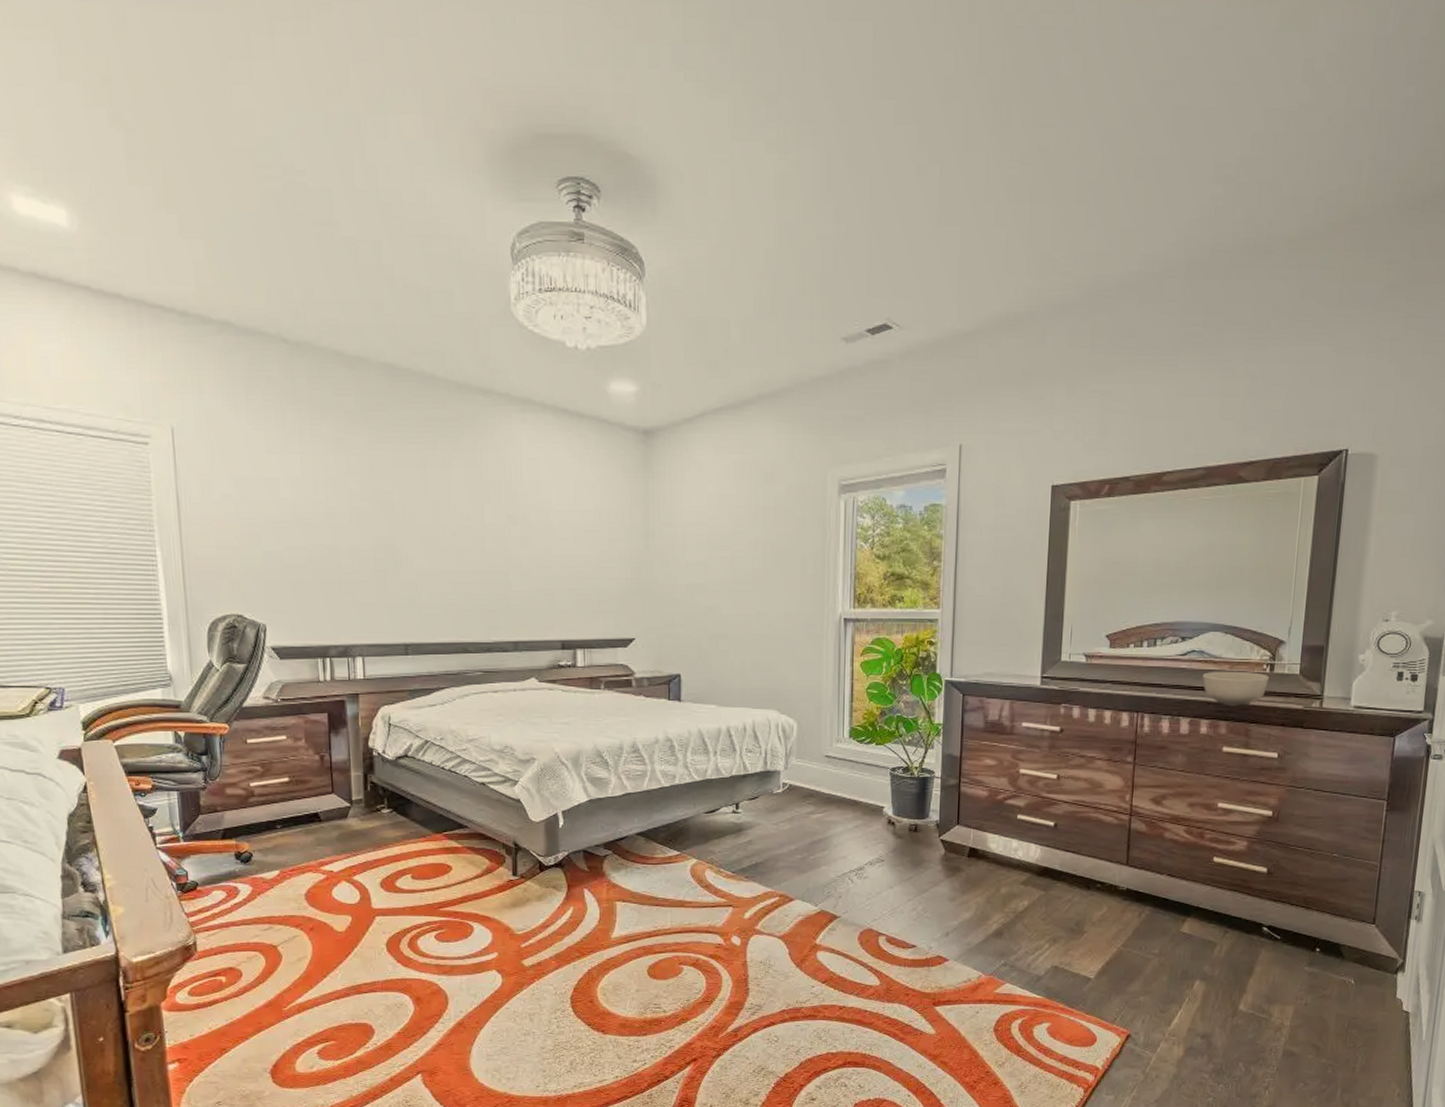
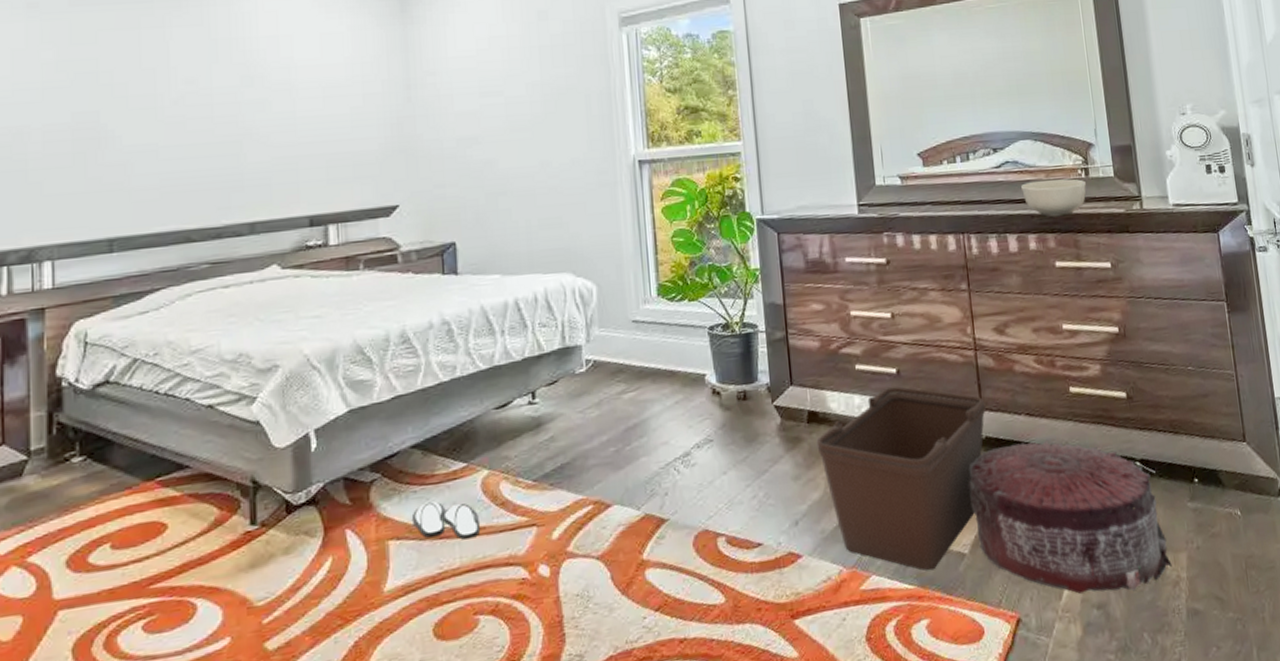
slippers: none [636,877,687,909] -> present [413,501,480,540]
bicycle basket: none [973,837,1131,987] -> present [816,386,986,571]
pouf: none [1103,898,1278,1028] -> present [967,439,1172,594]

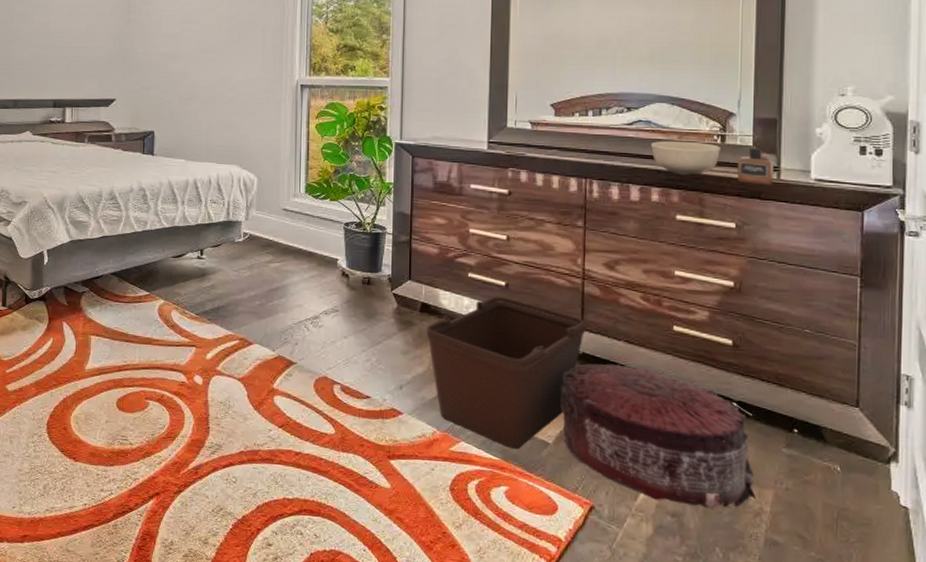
slippers: present [413,501,480,540] -> none [109,314,154,346]
perfume: none [1103,178,1138,218] -> present [738,148,773,186]

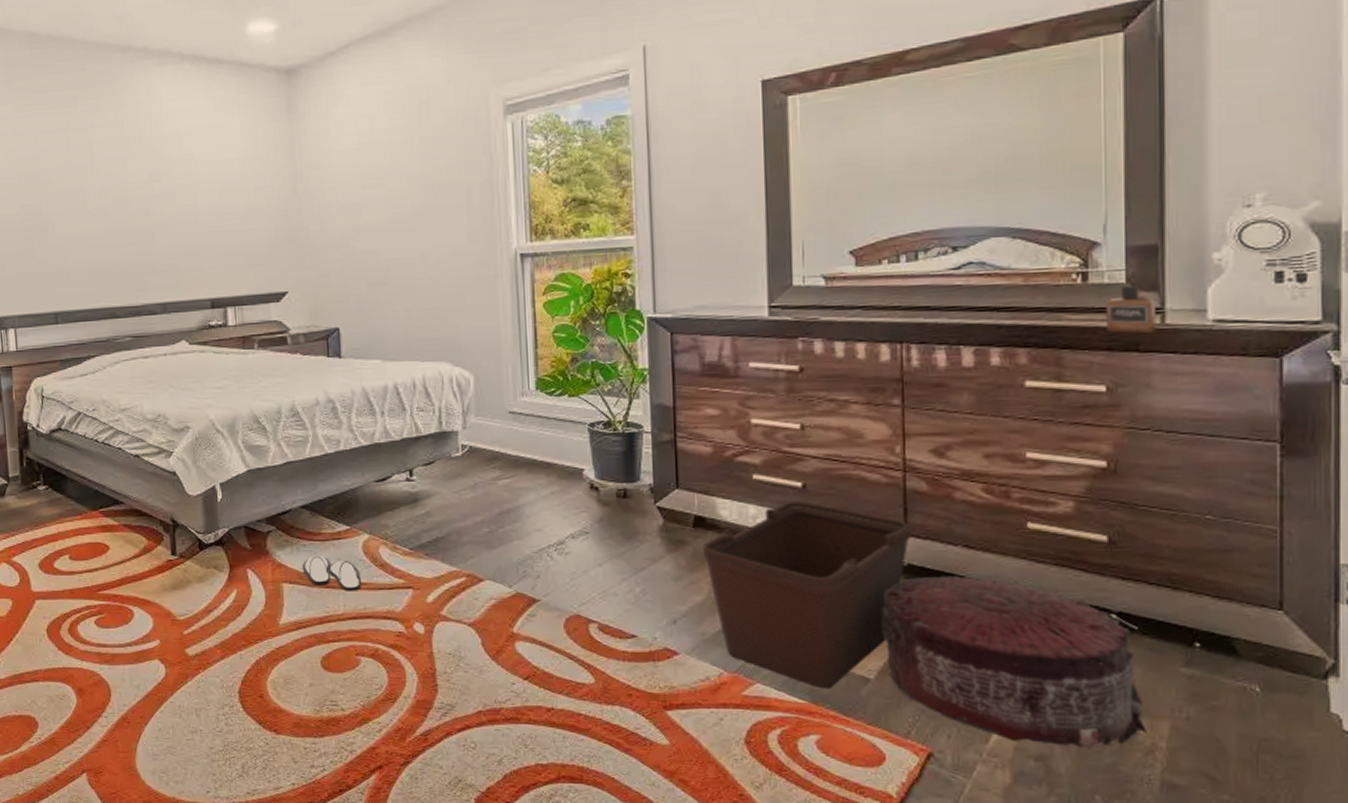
slippers: none [109,314,154,346] -> present [303,556,361,591]
bowl: present [651,140,720,176] -> none [987,284,1081,330]

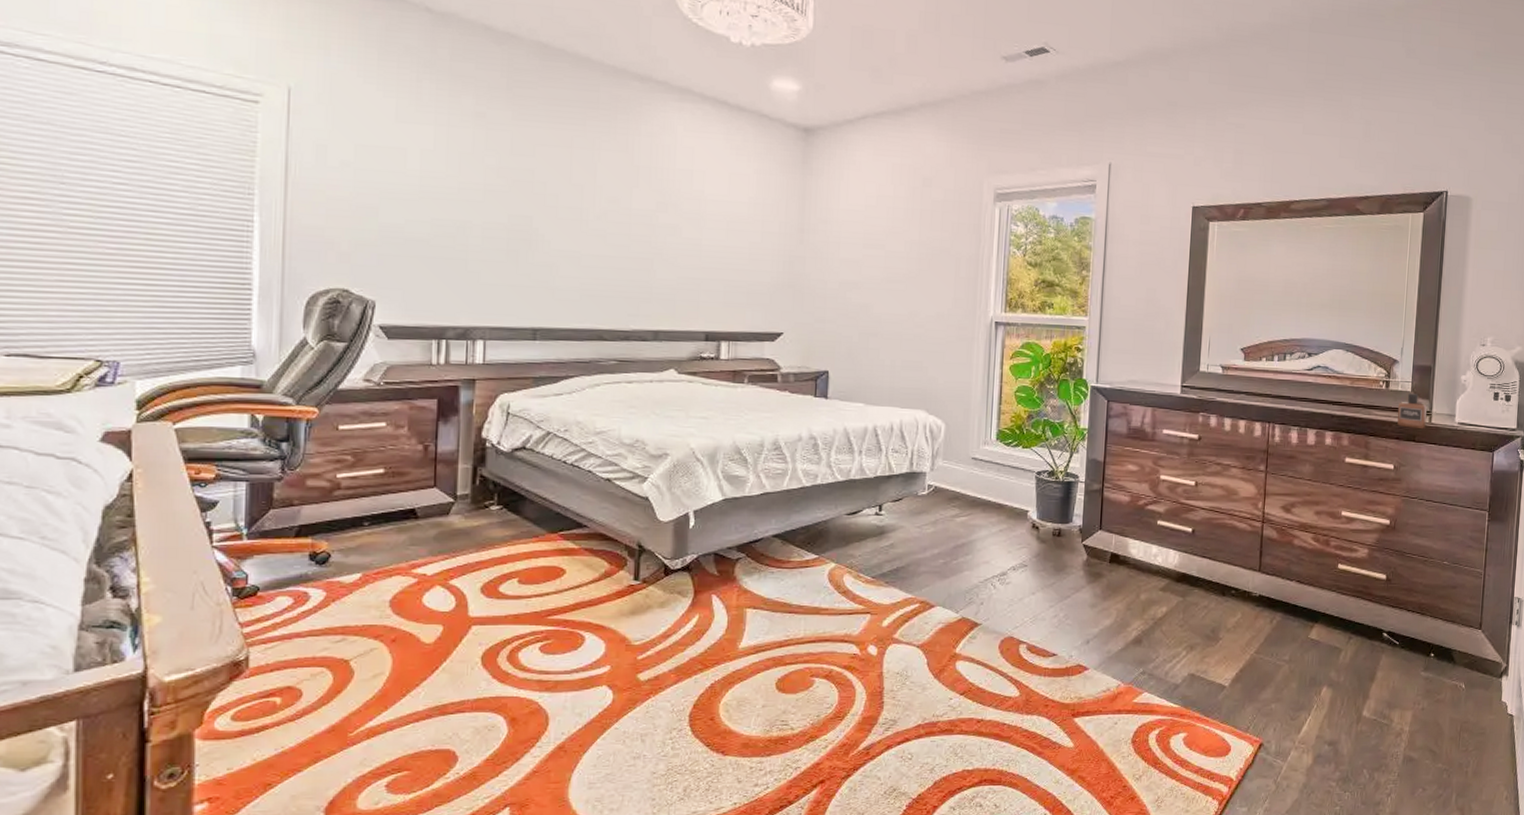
slippers: present [303,556,361,591] -> none [768,582,823,616]
bicycle basket: present [702,501,911,689] -> none [1114,543,1264,695]
pouf: present [880,575,1147,749] -> none [1237,604,1398,735]

